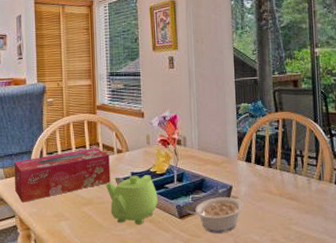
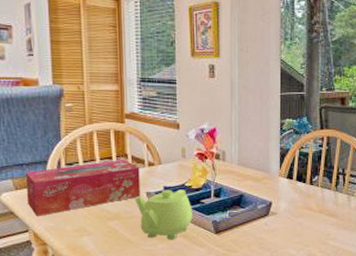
legume: present [186,197,243,233] -> none [223,213,282,248]

